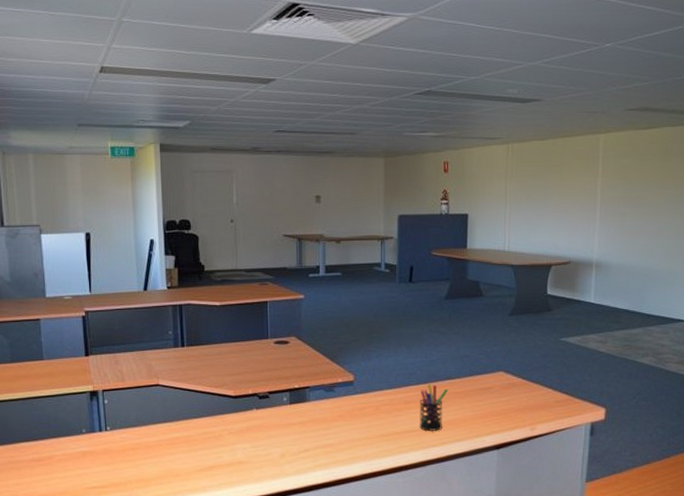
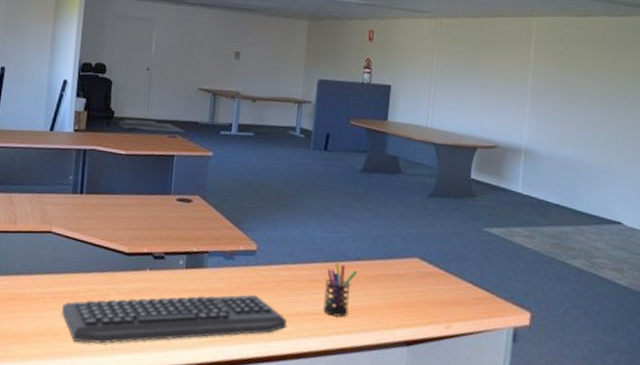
keyboard: none [179,420,387,480] -> present [62,294,287,344]

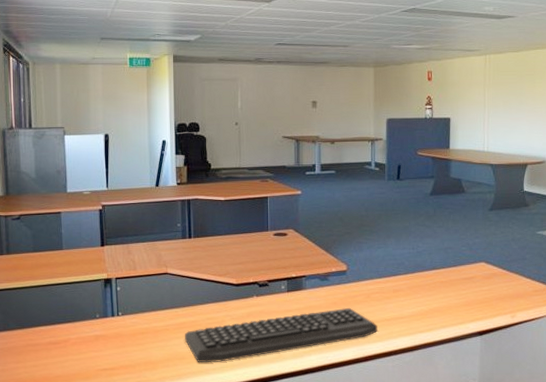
pen holder: present [323,262,357,317] -> none [407,273,434,318]

